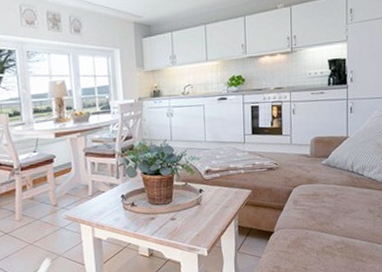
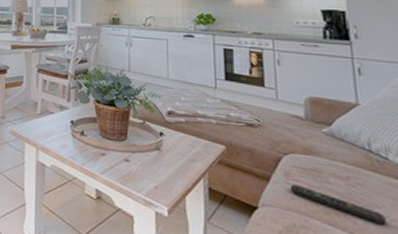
remote control: none [297,208,358,224] -> present [289,184,386,225]

